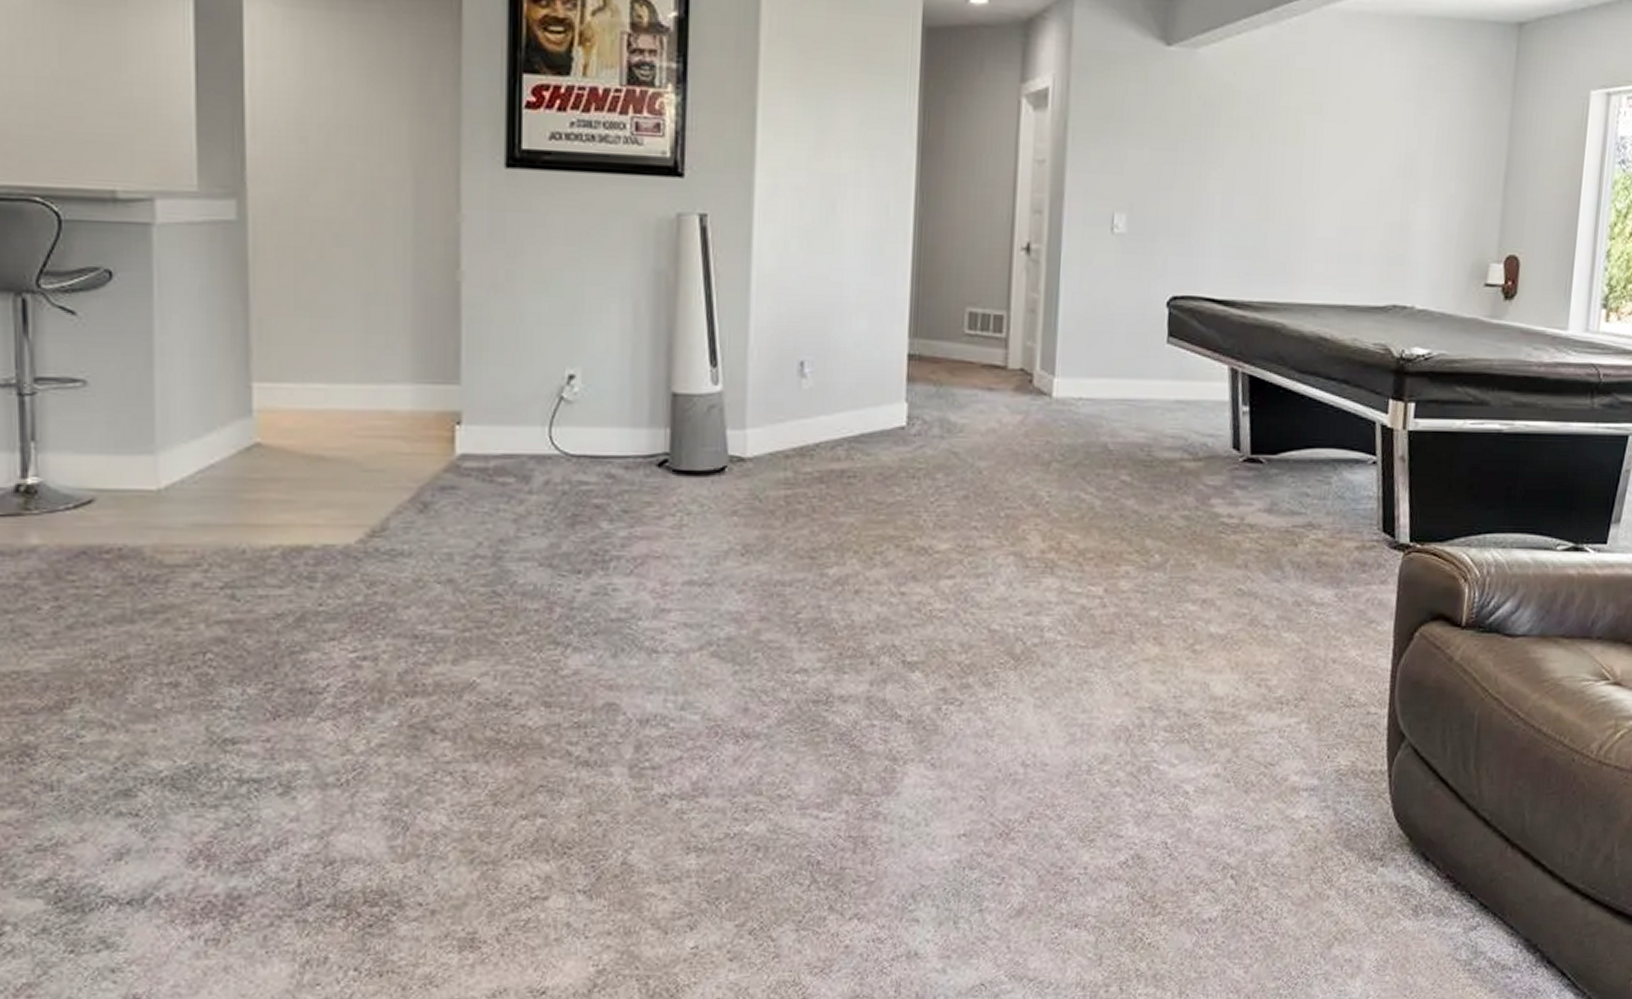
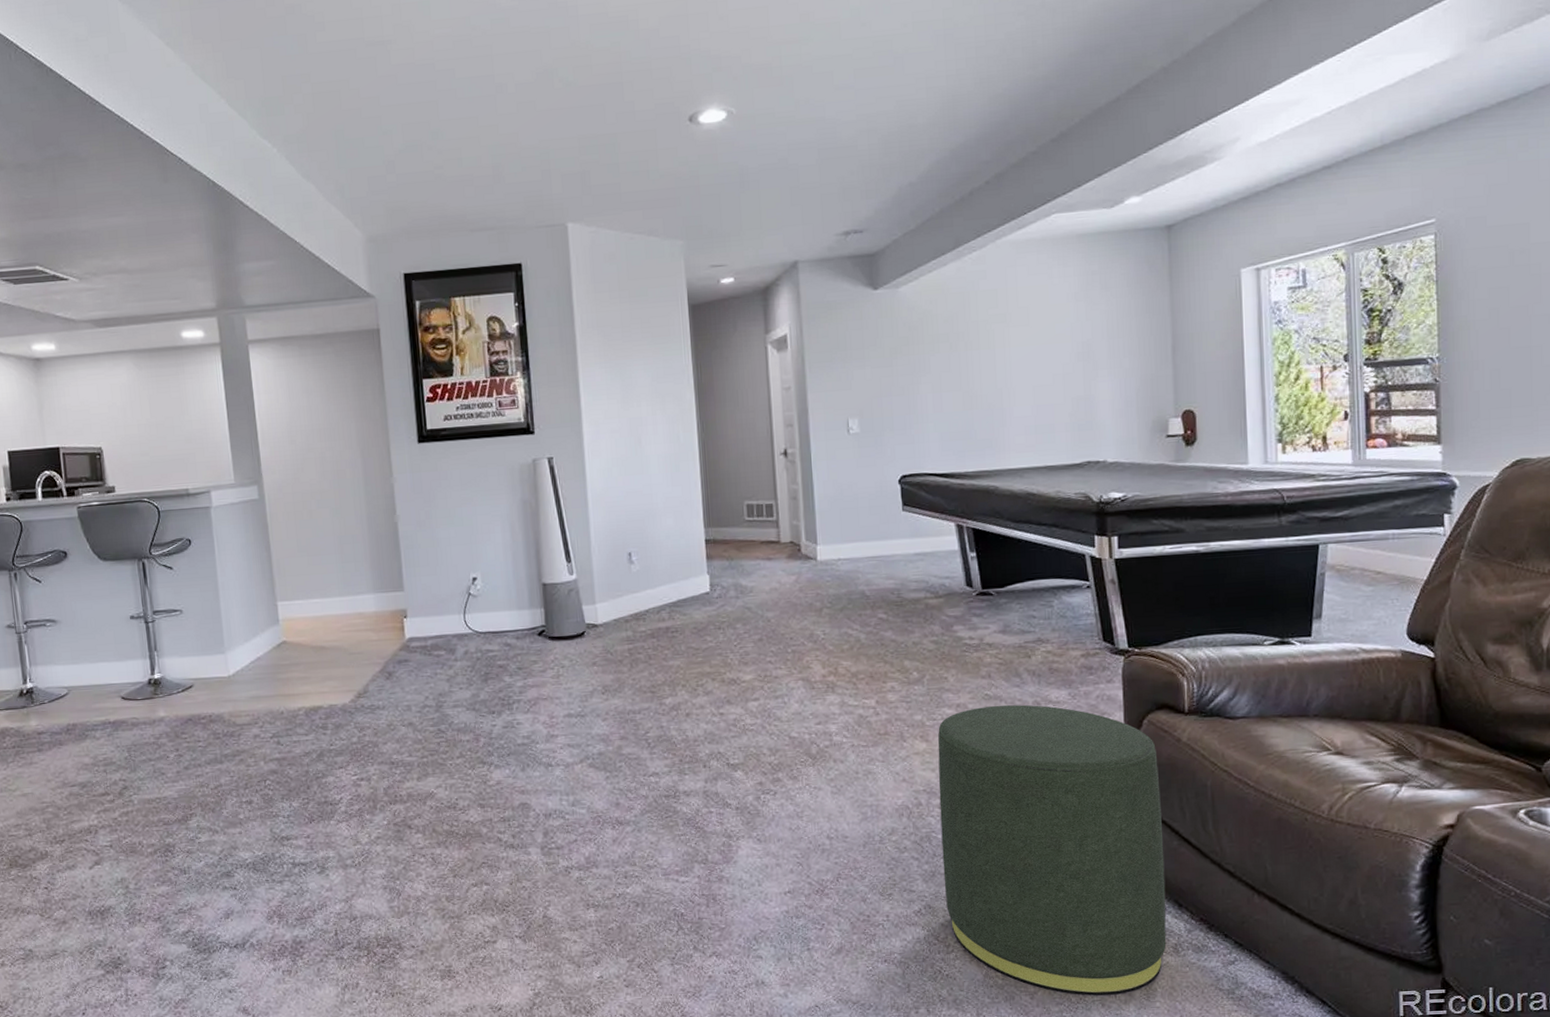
ottoman: none [1159,603,1425,969] -> present [937,704,1167,996]

